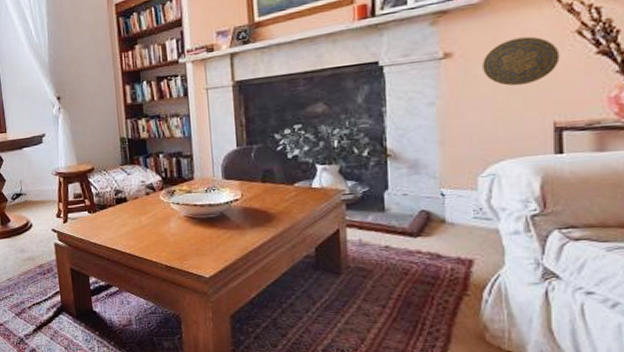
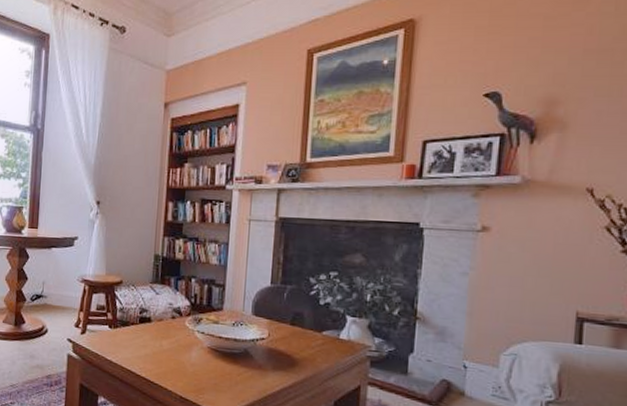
decorative plate: present [483,36,560,87] -> none [516,224,589,271]

